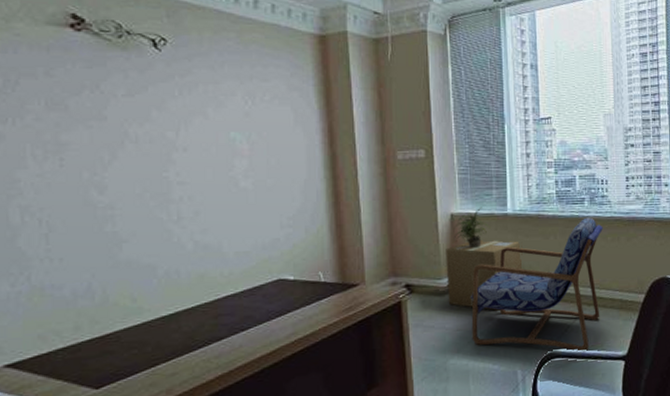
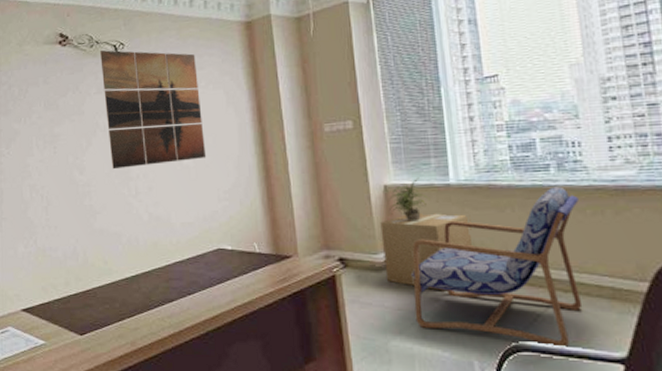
wall art: none [132,44,269,190] -> present [100,50,207,170]

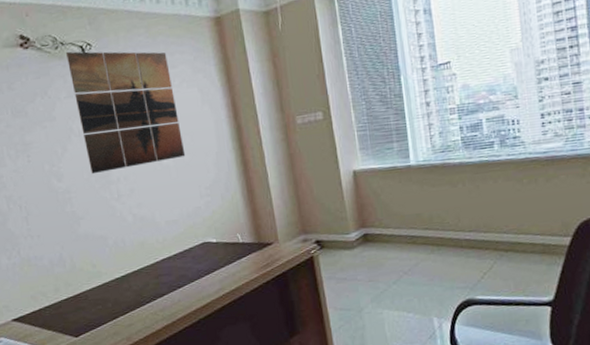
cardboard box: present [380,212,473,291] -> none [351,191,431,261]
potted plant: present [388,177,431,221] -> none [358,161,394,202]
armchair: present [412,186,583,349] -> none [380,160,520,299]

